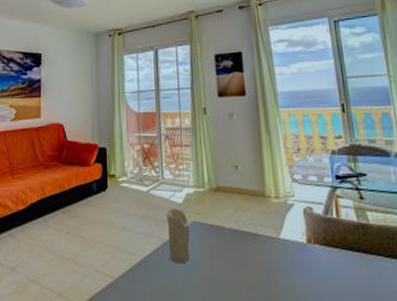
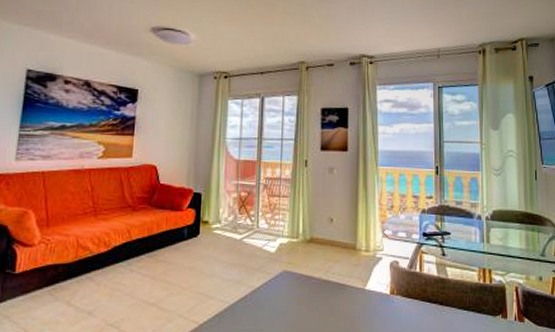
candle: present [166,208,191,263] -> none [257,257,281,310]

